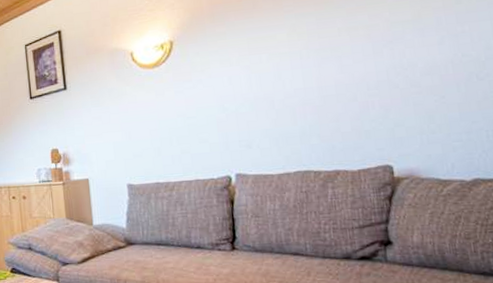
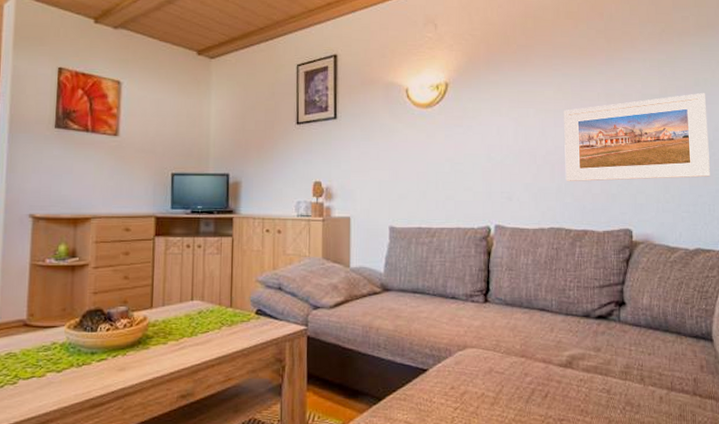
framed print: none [300,10,485,122] -> present [564,92,710,181]

